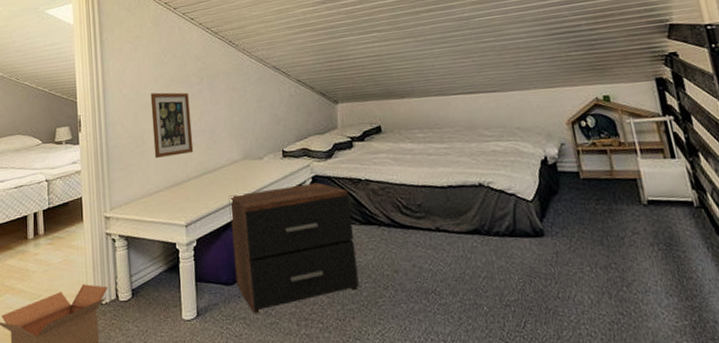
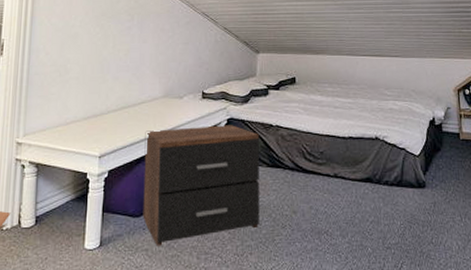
picture frame: present [150,92,194,158] -> none [76,25,118,88]

